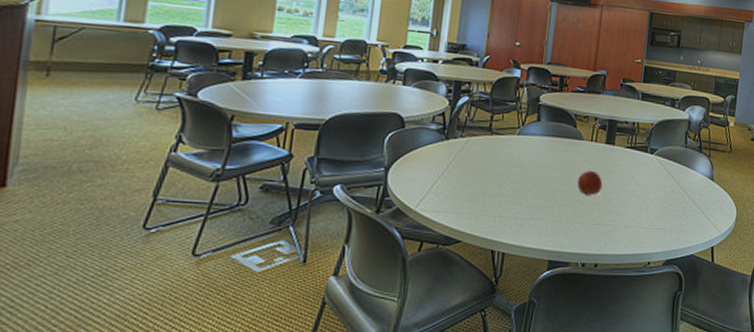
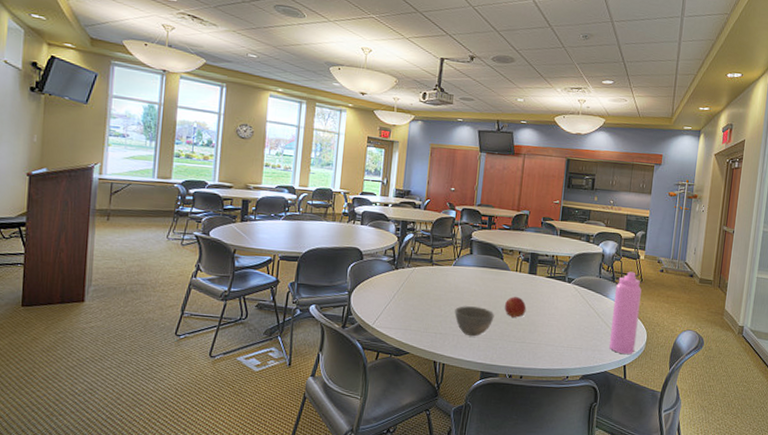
bowl: none [518,182,566,219] -> present [454,306,495,337]
water bottle: none [695,140,731,235] -> present [608,271,642,355]

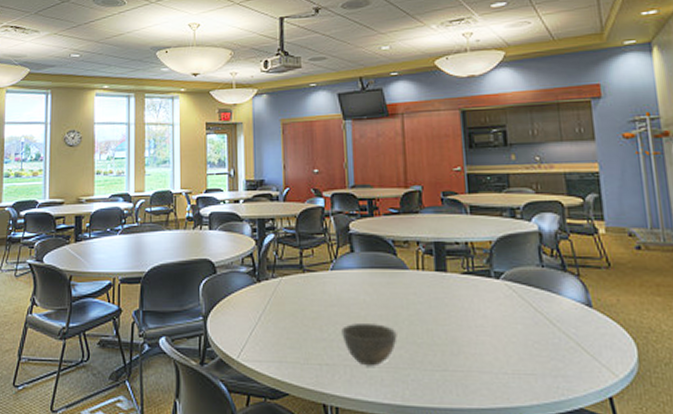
fruit: present [505,296,527,318] -> none [409,304,442,335]
water bottle: present [608,271,642,355] -> none [569,253,622,381]

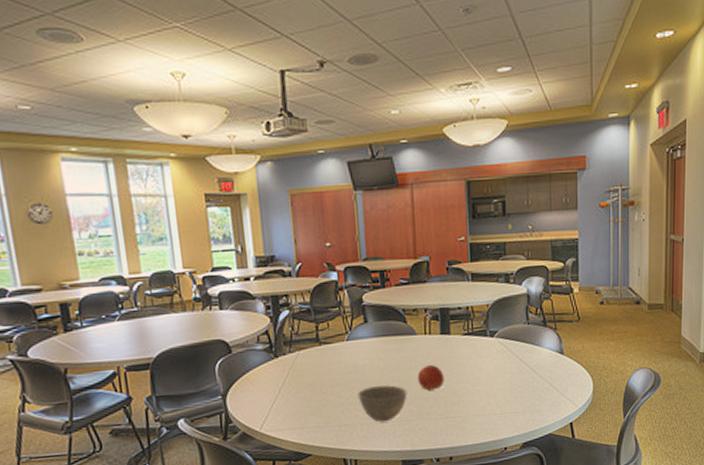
fruit: none [409,304,442,335] -> present [418,364,445,391]

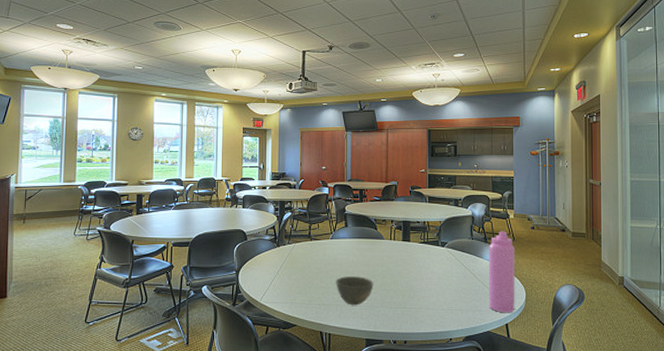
fruit: present [418,364,445,391] -> none [383,263,404,284]
water bottle: none [548,310,581,410] -> present [488,231,515,313]

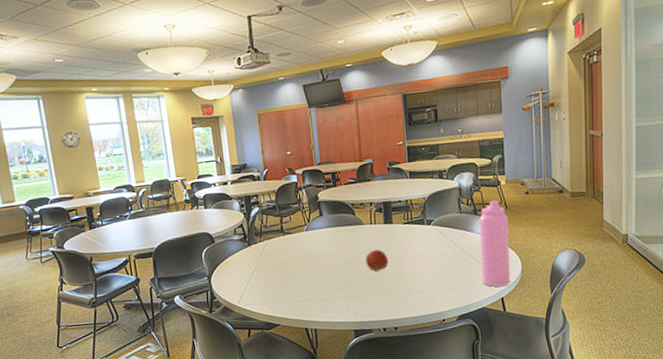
bowl: present [336,276,374,306] -> none [316,267,357,298]
fruit: none [383,263,404,284] -> present [366,249,389,271]

